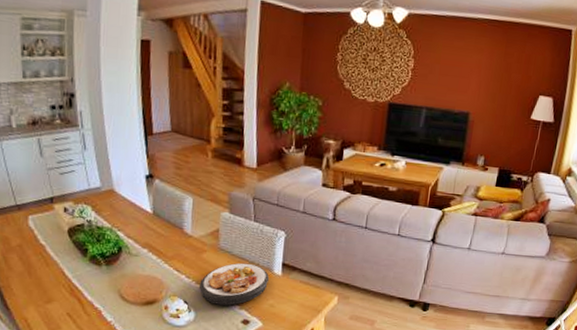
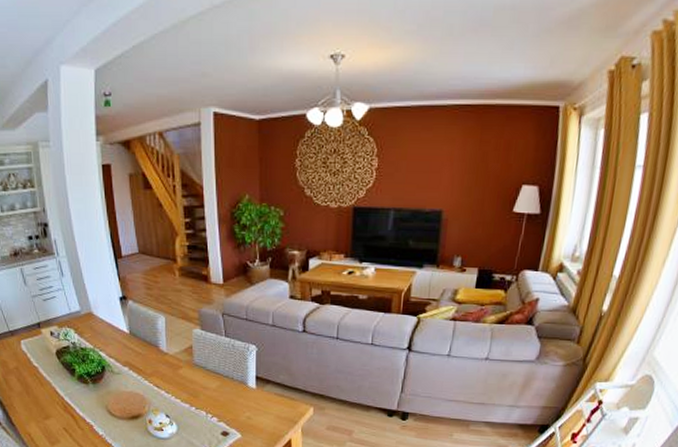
plate: present [199,263,269,306] -> none [179,377,244,418]

